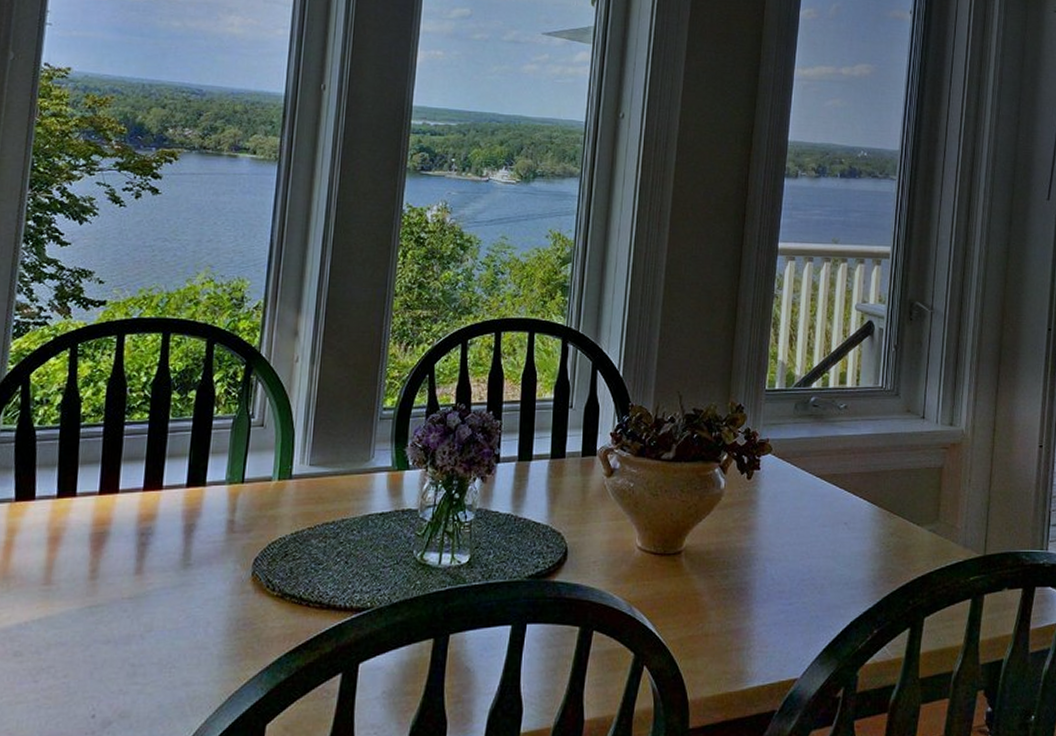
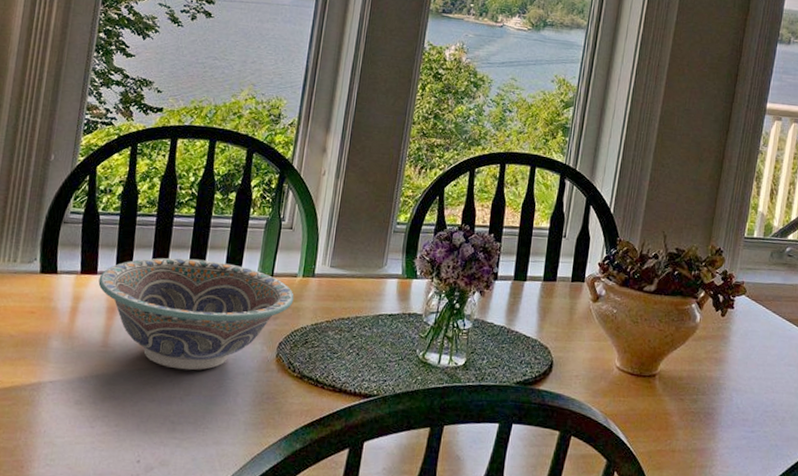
decorative bowl: none [37,471,270,602] -> present [98,257,294,370]

